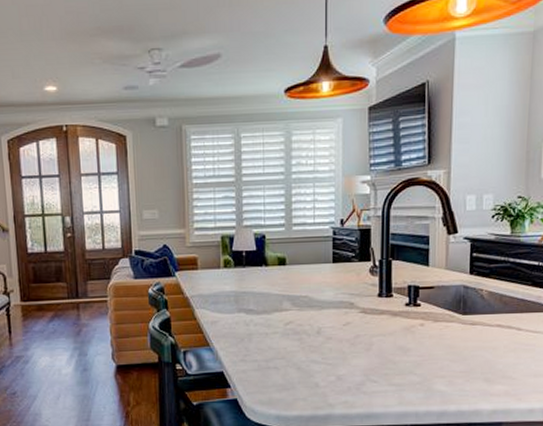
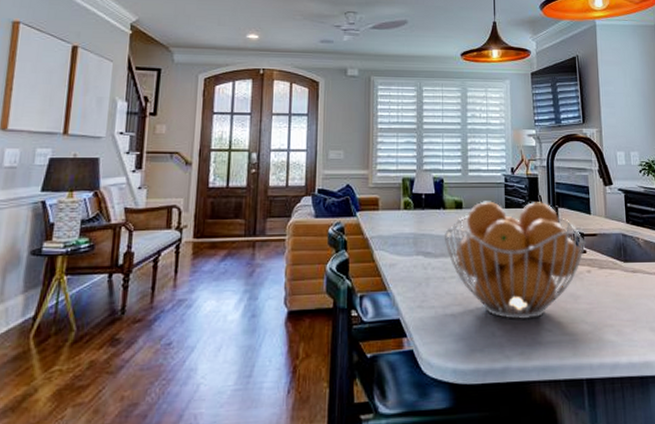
fruit basket: none [266,255,421,372] -> present [444,201,586,320]

